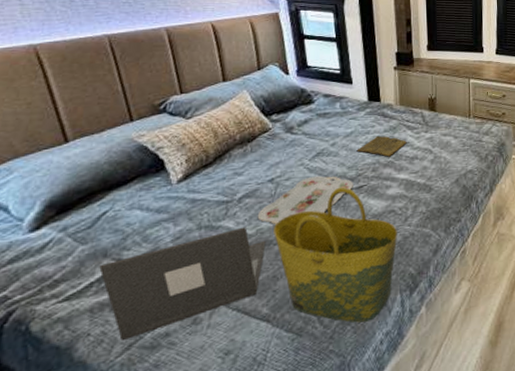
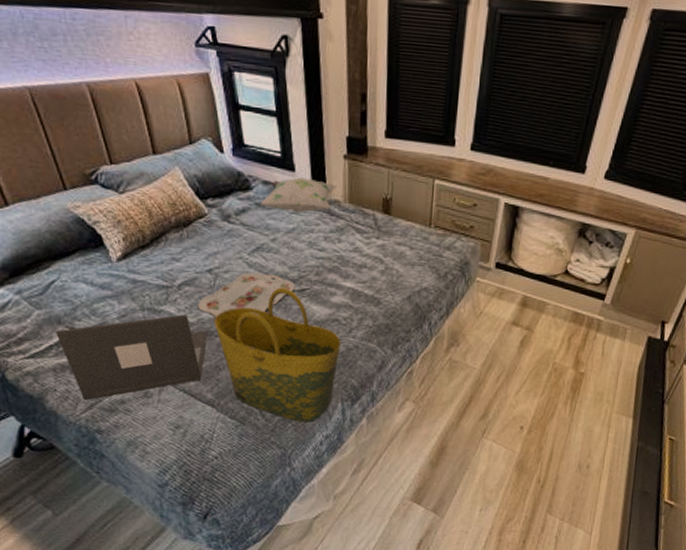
decorative pillow: none [322,88,390,118] -> present [261,177,338,213]
book: present [356,135,408,157] -> none [299,236,357,261]

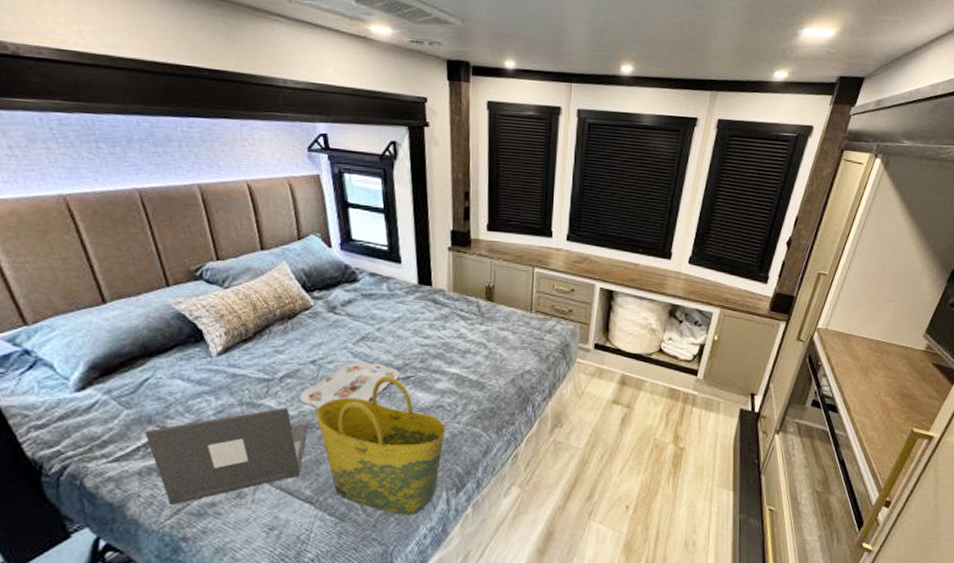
decorative pillow: present [261,177,338,213] -> none [367,269,443,302]

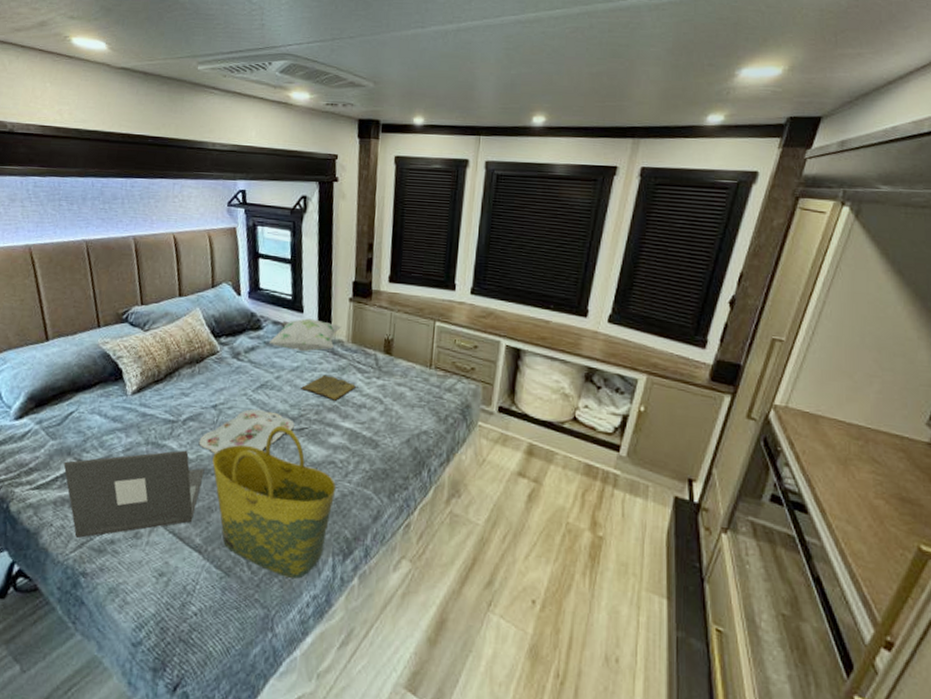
decorative pillow: none [367,269,443,302] -> present [269,318,342,352]
book: none [404,323,461,348] -> present [301,374,357,401]

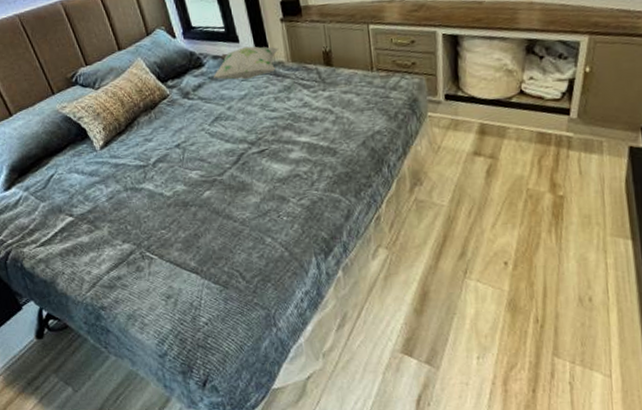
laptop: present [63,450,205,539] -> none [58,189,184,281]
serving tray: present [198,409,295,455] -> none [171,140,255,188]
tote bag: present [212,425,336,579] -> none [187,151,306,281]
book: present [301,374,357,401] -> none [253,96,306,120]

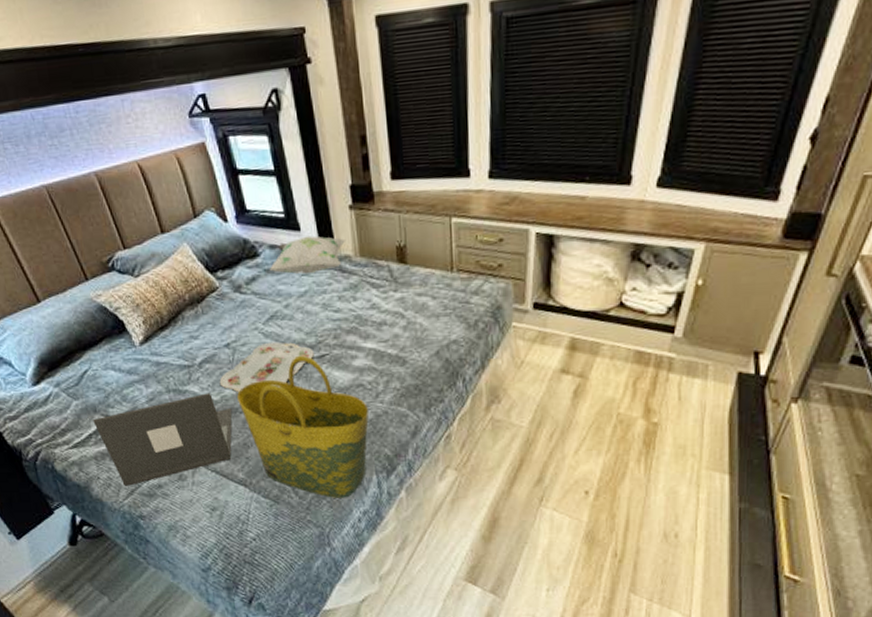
laptop: none [58,189,184,281] -> present [93,393,233,487]
serving tray: none [171,140,255,188] -> present [219,341,314,393]
tote bag: none [187,151,306,281] -> present [237,355,369,498]

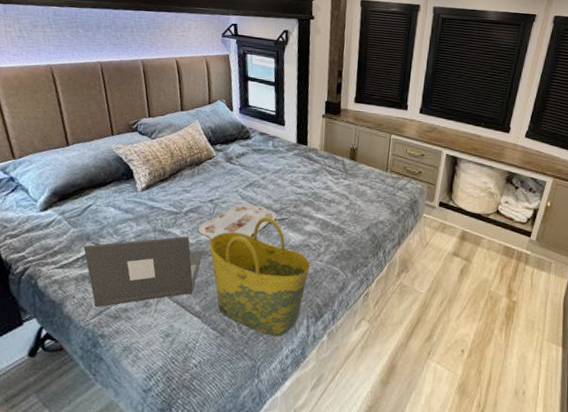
decorative pillow: present [270,235,347,274] -> none [257,130,316,158]

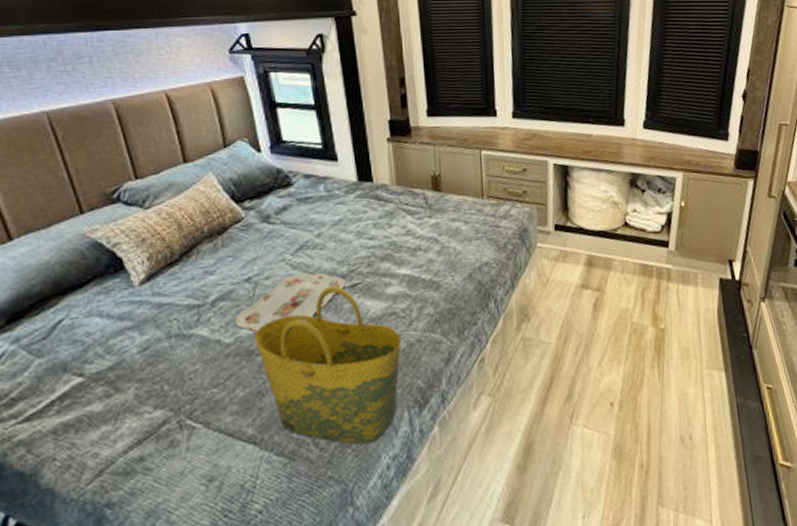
laptop: present [83,236,203,308] -> none [59,335,247,467]

